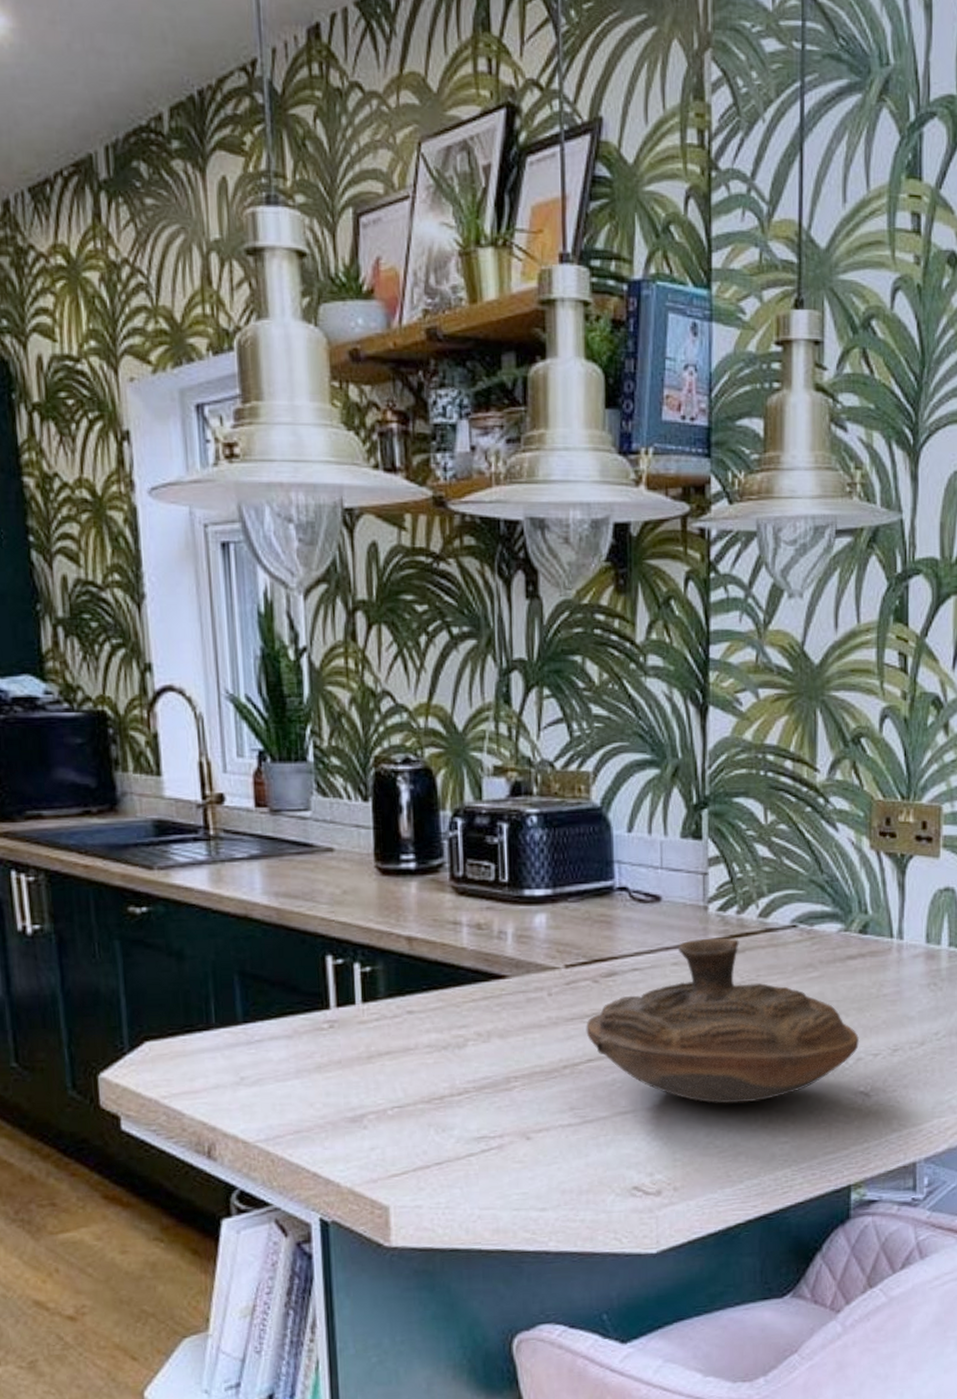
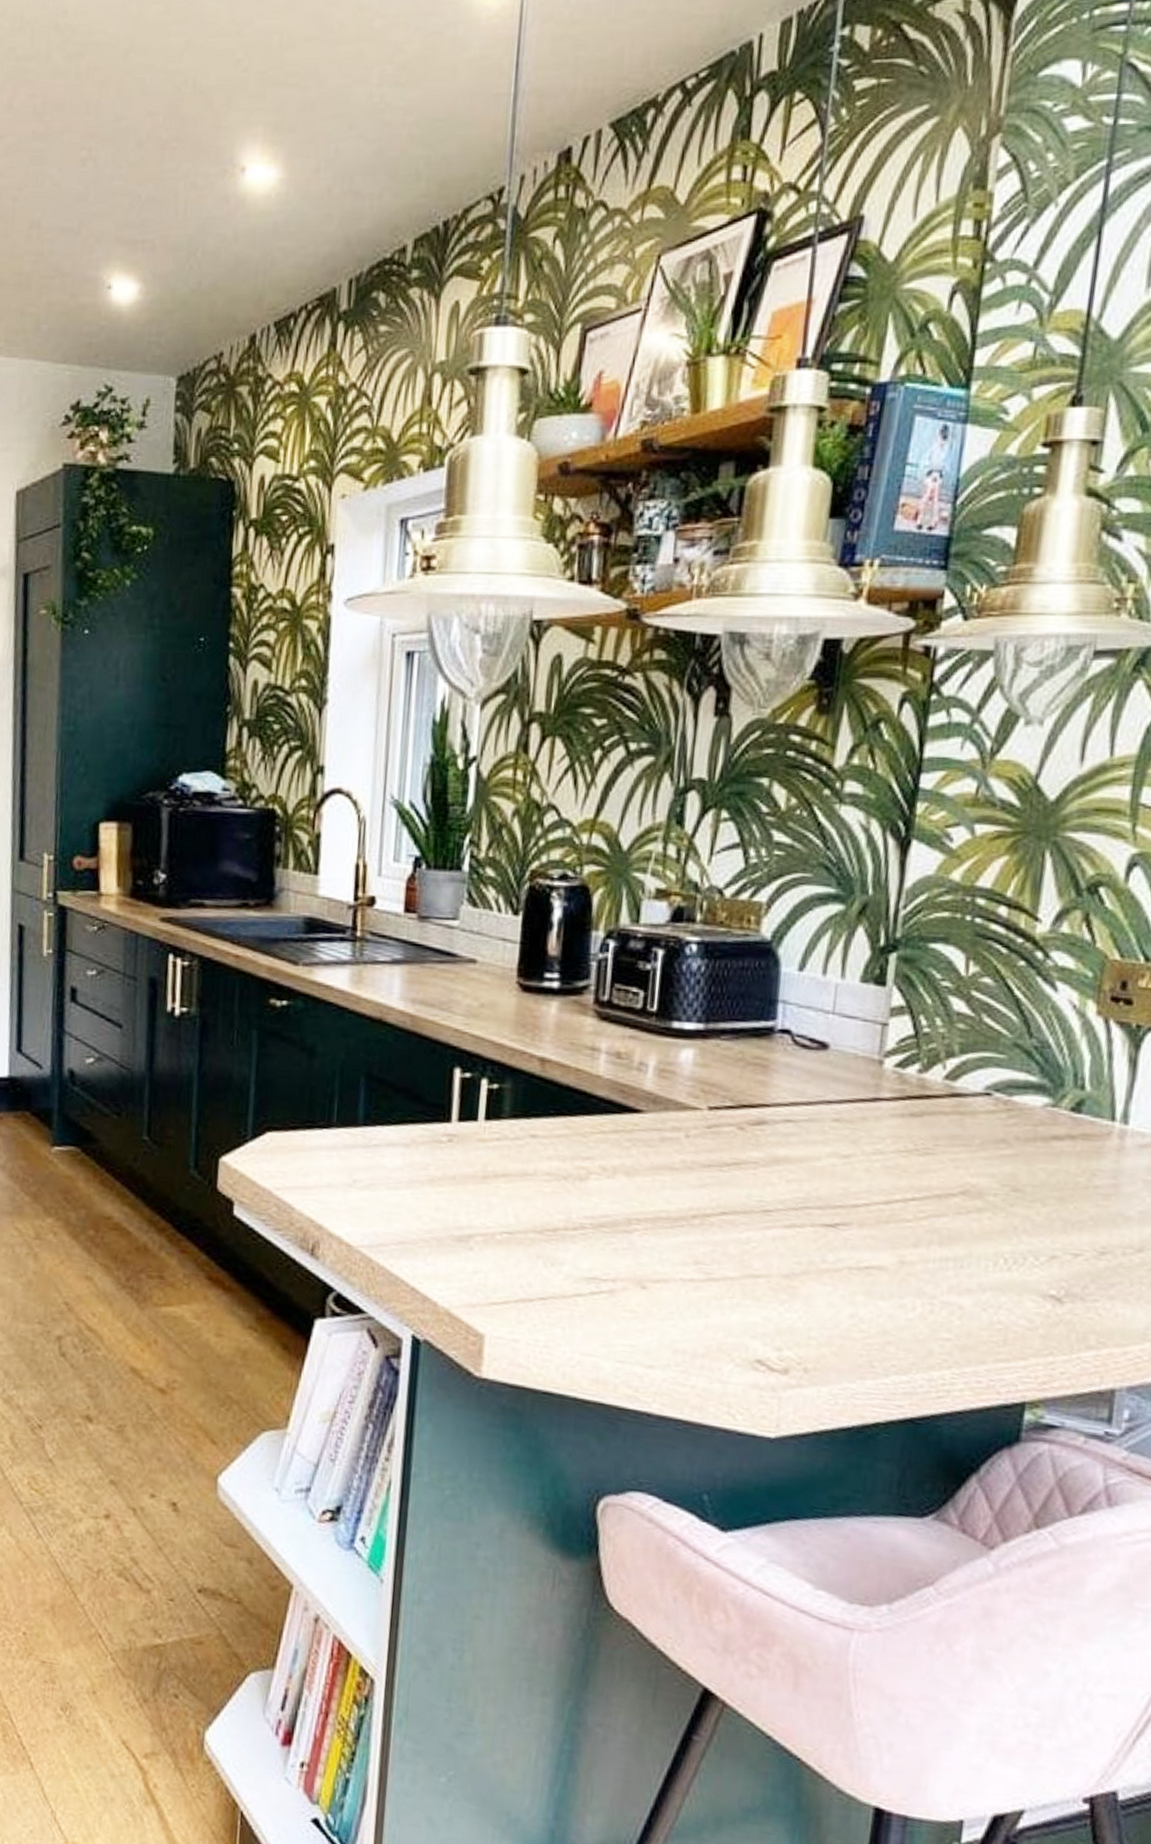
decorative bowl: present [586,937,860,1104] -> none [723,1095,1057,1287]

